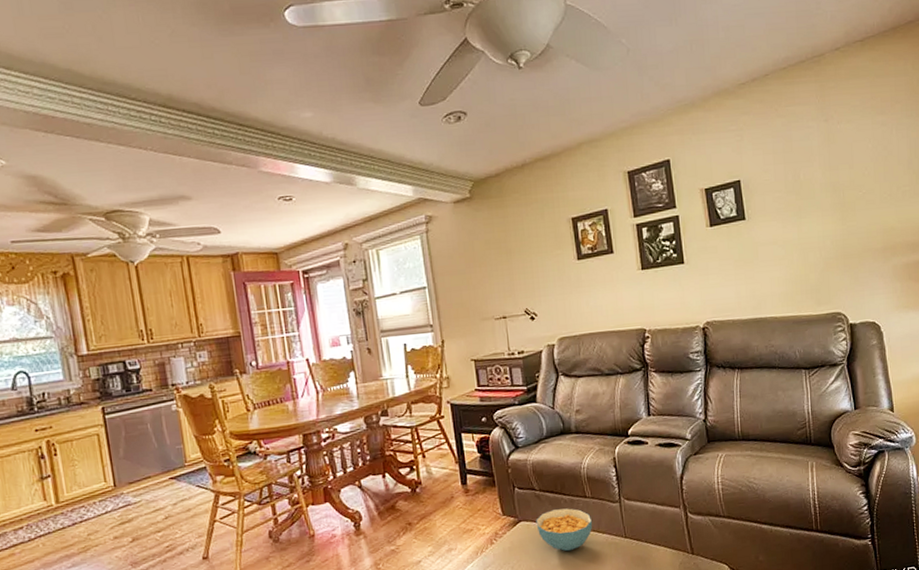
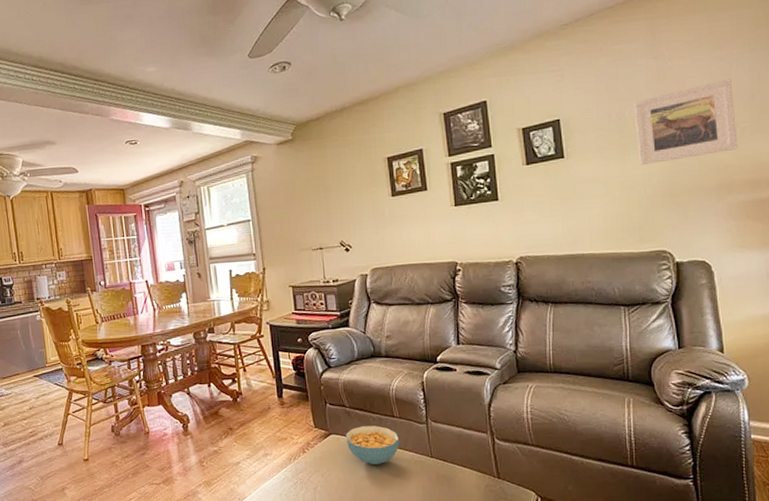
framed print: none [807,143,900,227] -> present [634,79,738,165]

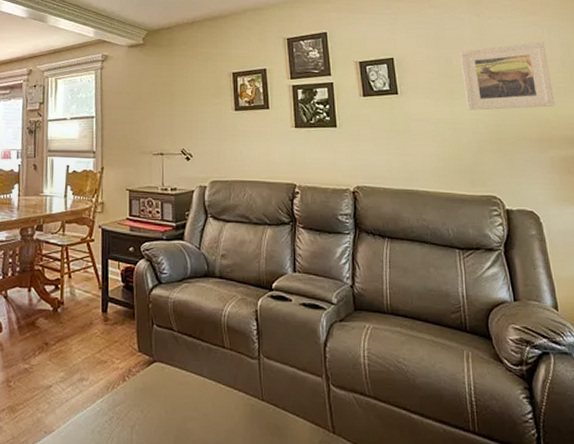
cereal bowl: present [345,426,400,466] -> none [171,355,229,405]

